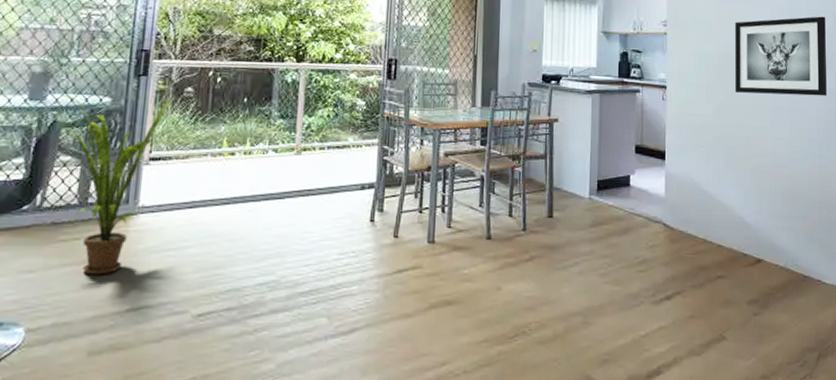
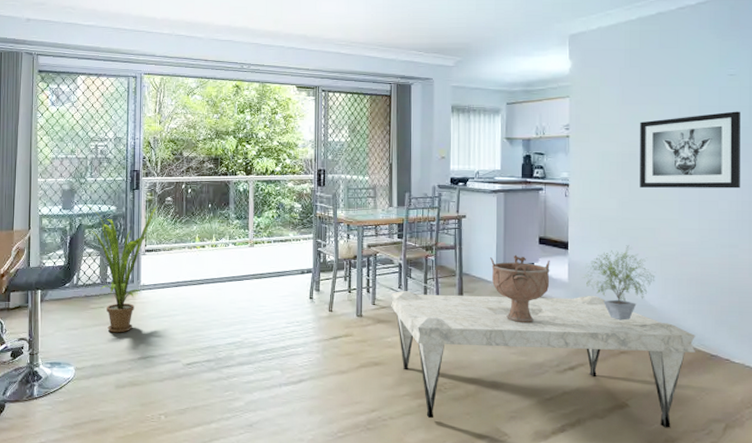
coffee table: none [470,210,789,370] -> present [391,291,695,428]
decorative bowl: none [583,165,647,245] -> present [490,254,550,322]
potted plant: none [680,155,751,240] -> present [583,245,655,321]

